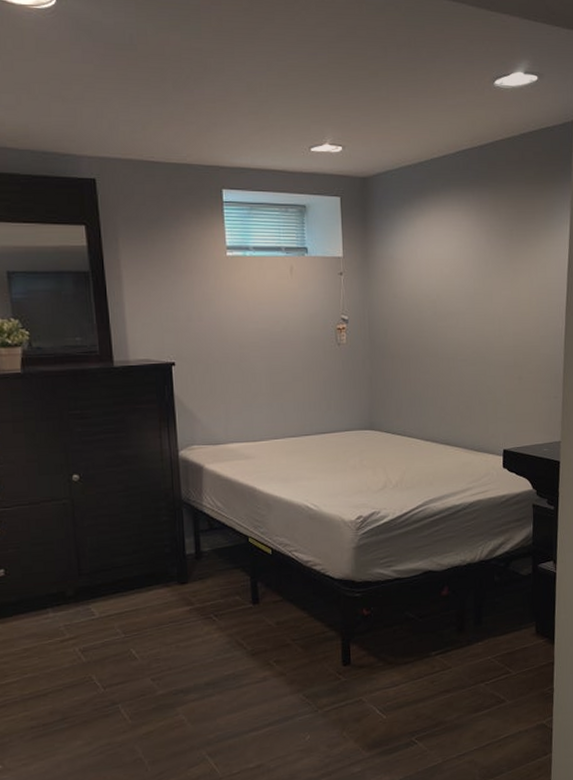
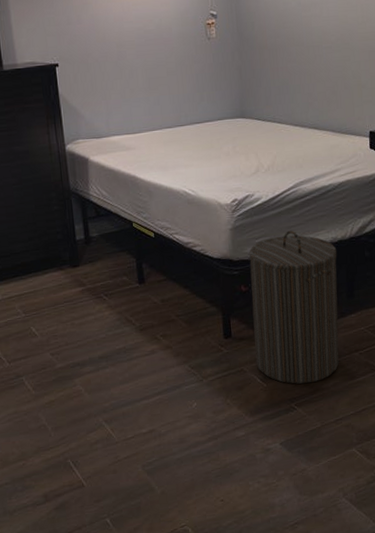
laundry hamper: none [372,551,466,717] -> present [249,230,339,384]

